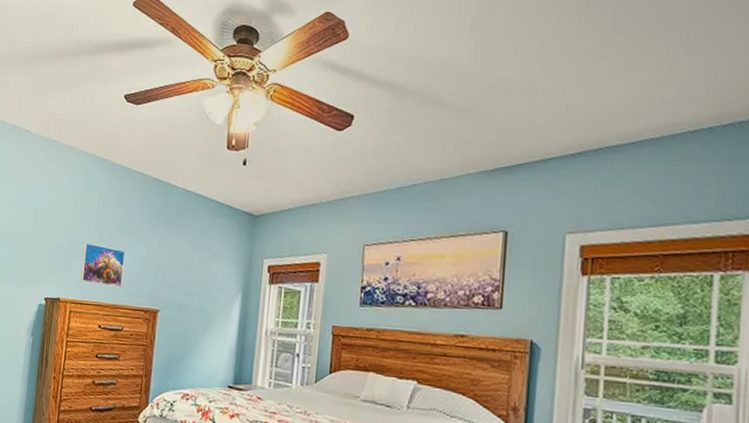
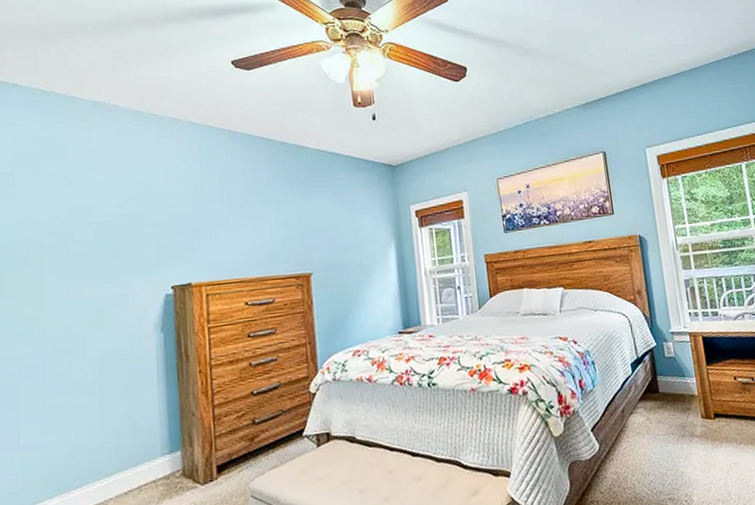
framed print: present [80,242,125,288] -> none [210,217,265,261]

